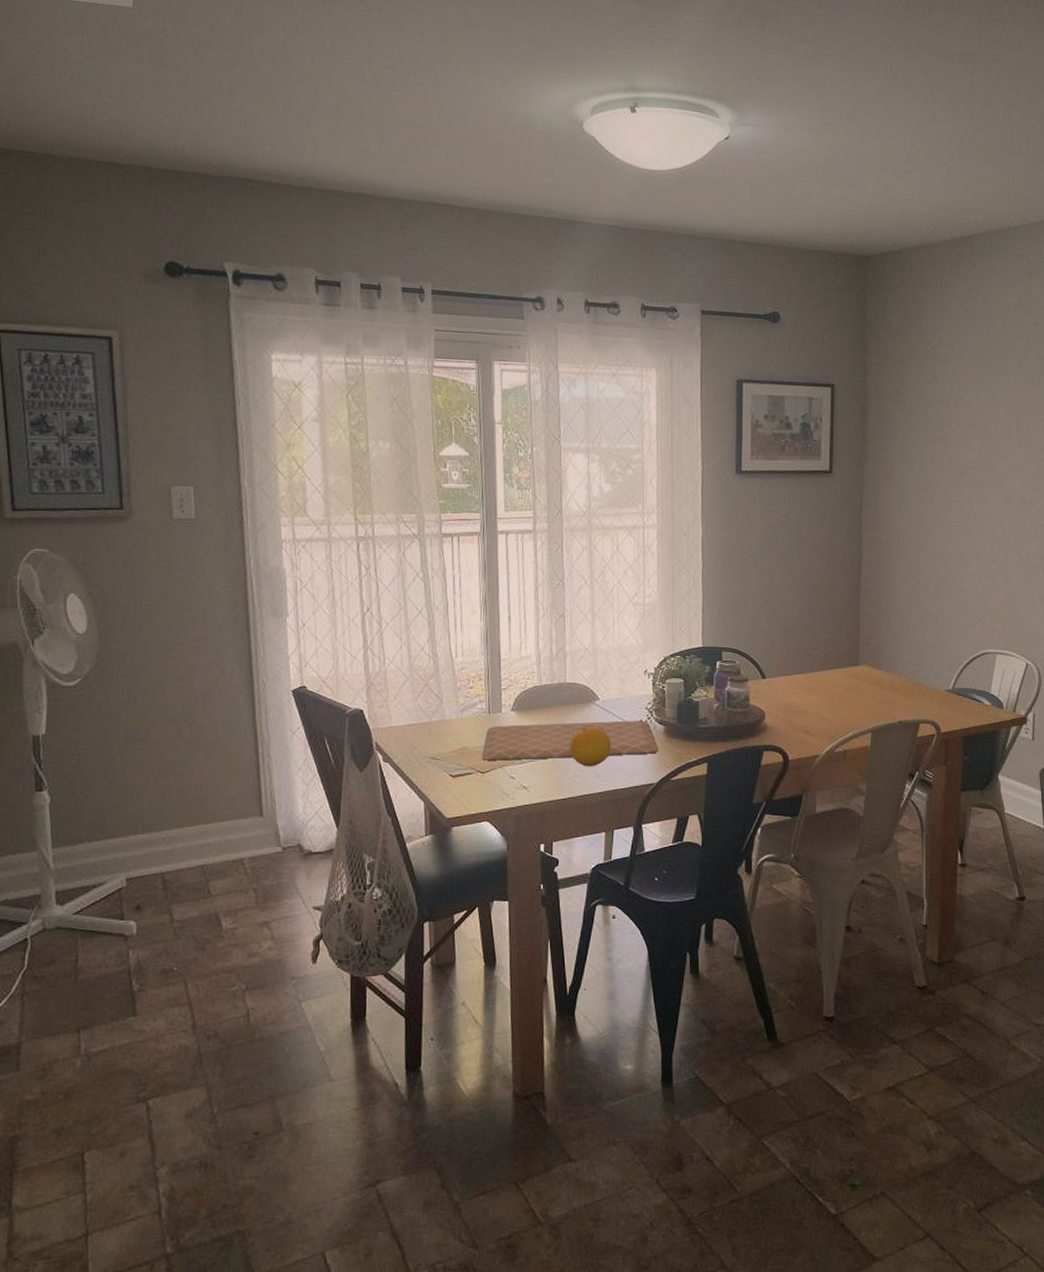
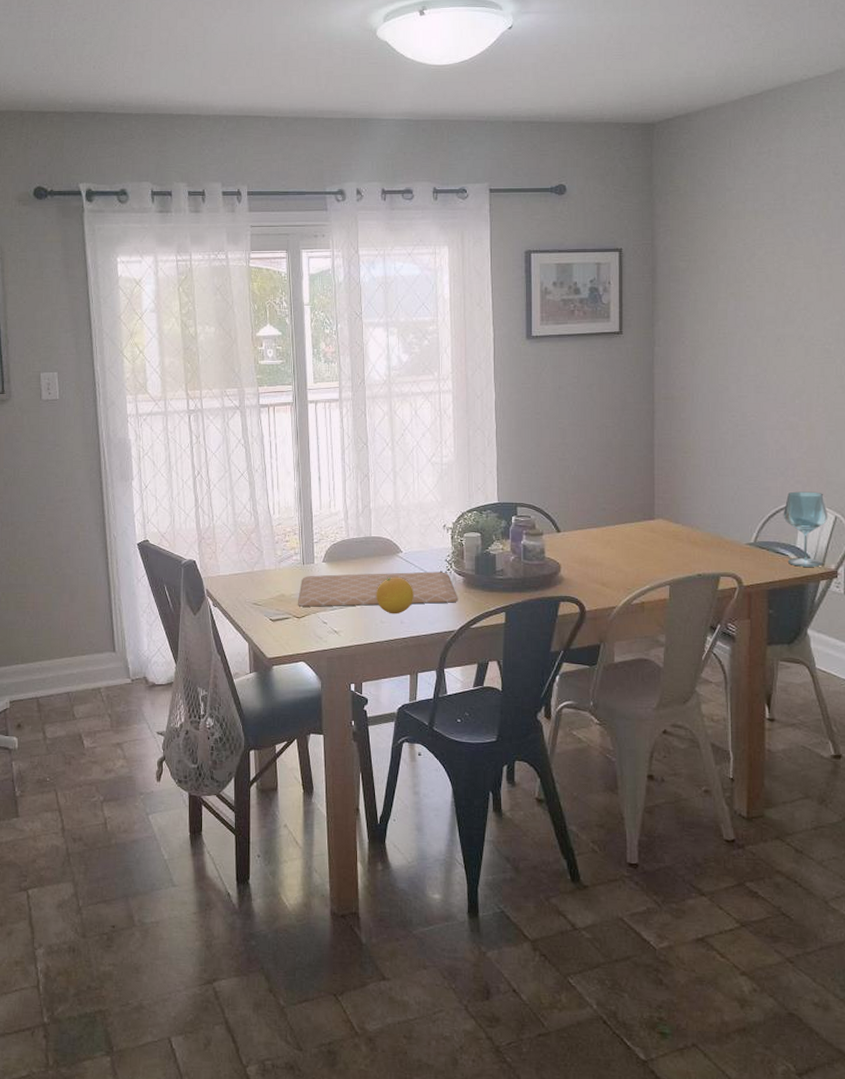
wine glass: none [979,638,1021,713] -> present [783,491,829,567]

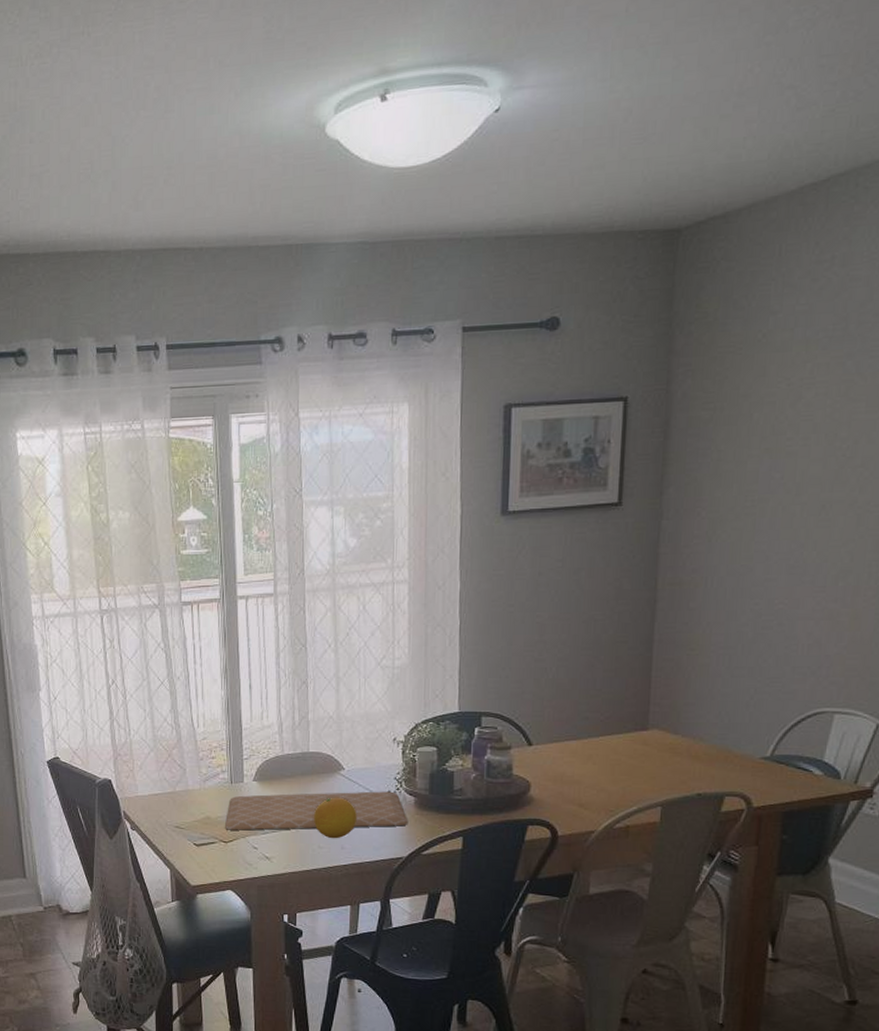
wine glass: present [783,491,829,567] -> none [809,695,869,785]

